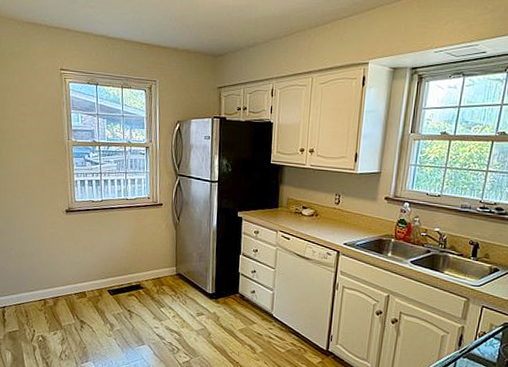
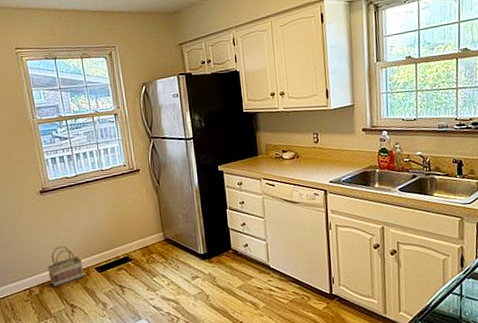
basket: none [63,265,97,302] -> present [47,246,84,287]

